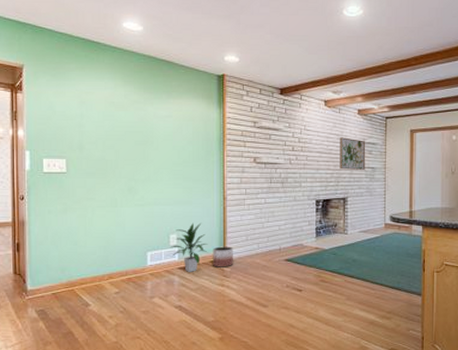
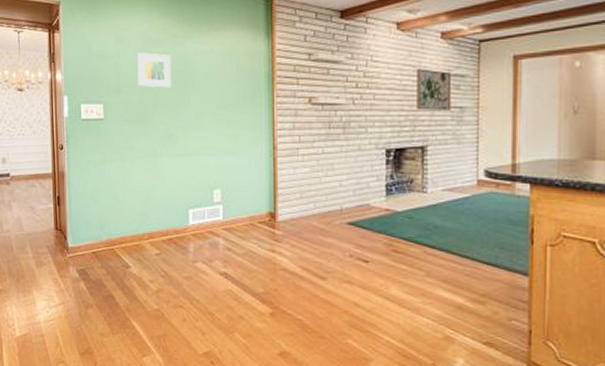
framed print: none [100,115,133,146] -> present [137,52,172,88]
indoor plant: present [170,222,208,272] -> none [213,176,256,234]
planter: present [213,246,233,267] -> none [262,204,285,230]

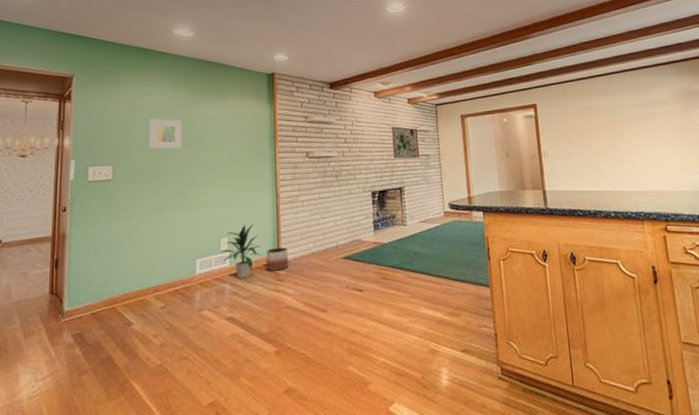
indoor plant: none [213,176,256,234] -> present [220,223,261,279]
planter: none [262,204,285,230] -> present [266,247,288,271]

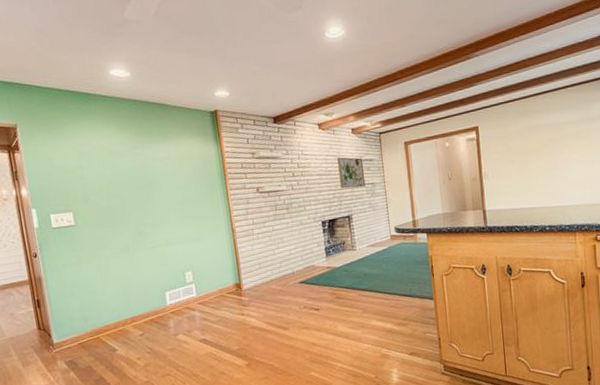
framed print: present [149,118,183,149] -> none [100,163,137,193]
indoor plant: present [220,223,261,279] -> none [187,257,224,306]
planter: present [266,247,288,271] -> none [228,276,250,298]

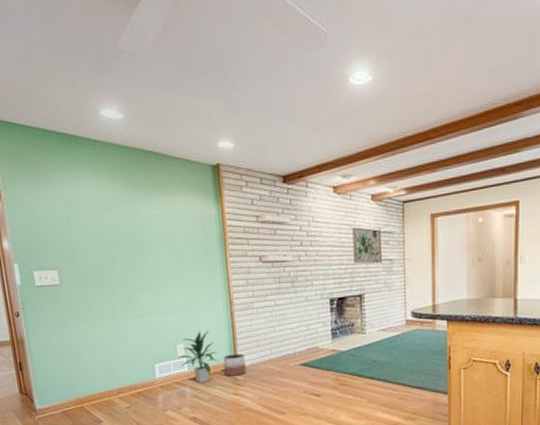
indoor plant: none [187,257,224,306] -> present [178,330,219,383]
planter: none [228,276,250,298] -> present [223,353,246,376]

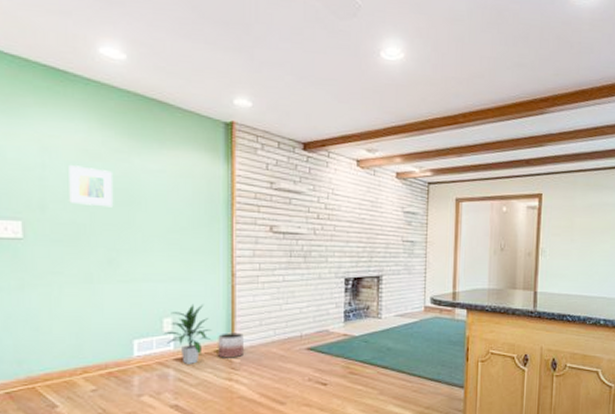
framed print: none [88,218,127,252] -> present [69,165,114,207]
wall art: present [352,227,383,264] -> none [373,204,405,245]

